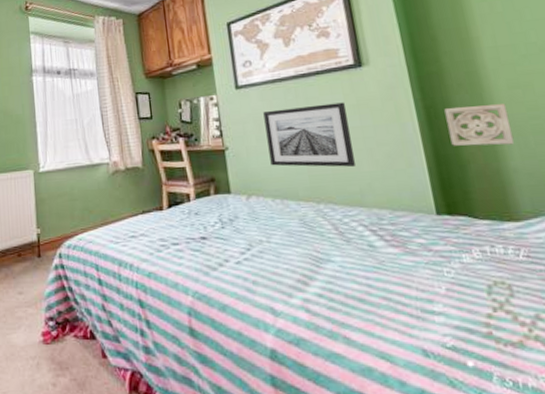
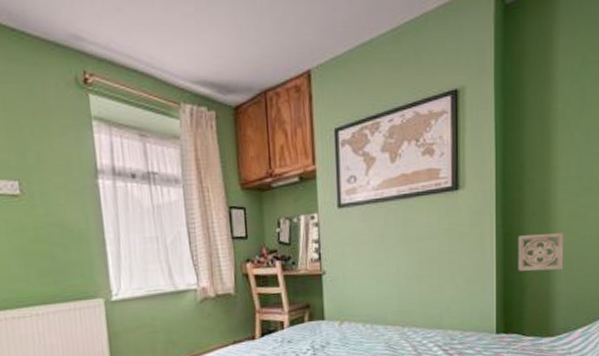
wall art: present [263,102,357,168] -> none [363,226,440,292]

